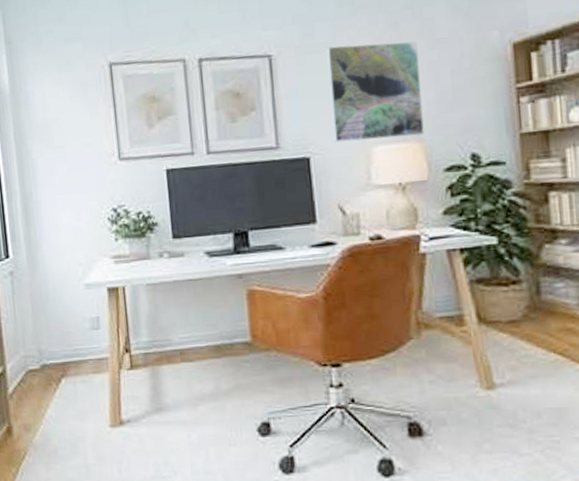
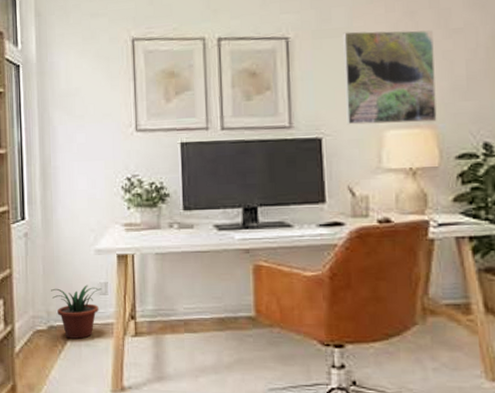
potted plant: none [41,320,94,376] -> present [51,285,102,339]

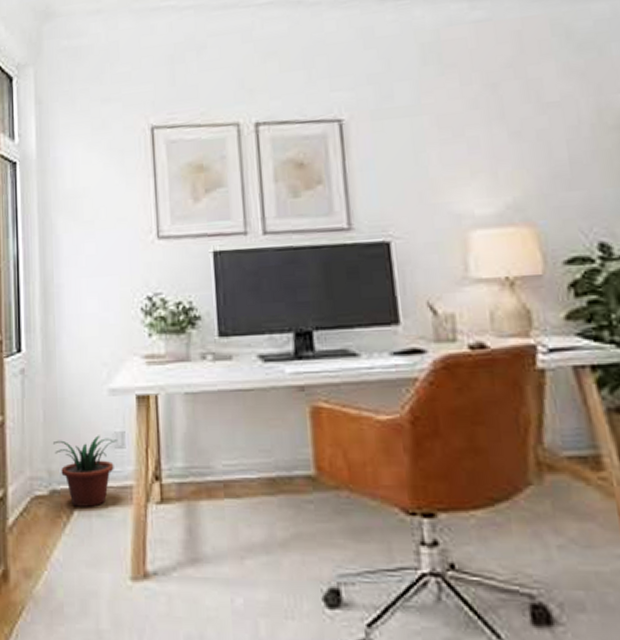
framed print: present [343,30,437,125] -> none [409,105,536,225]

